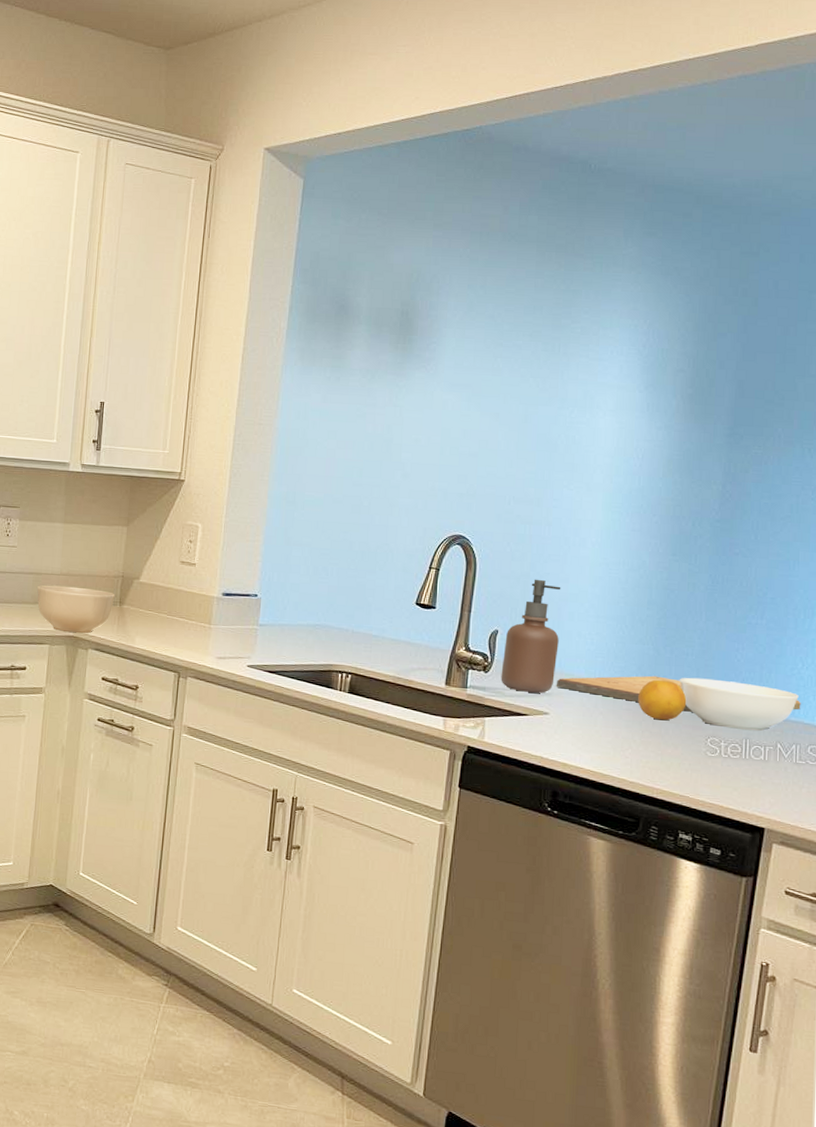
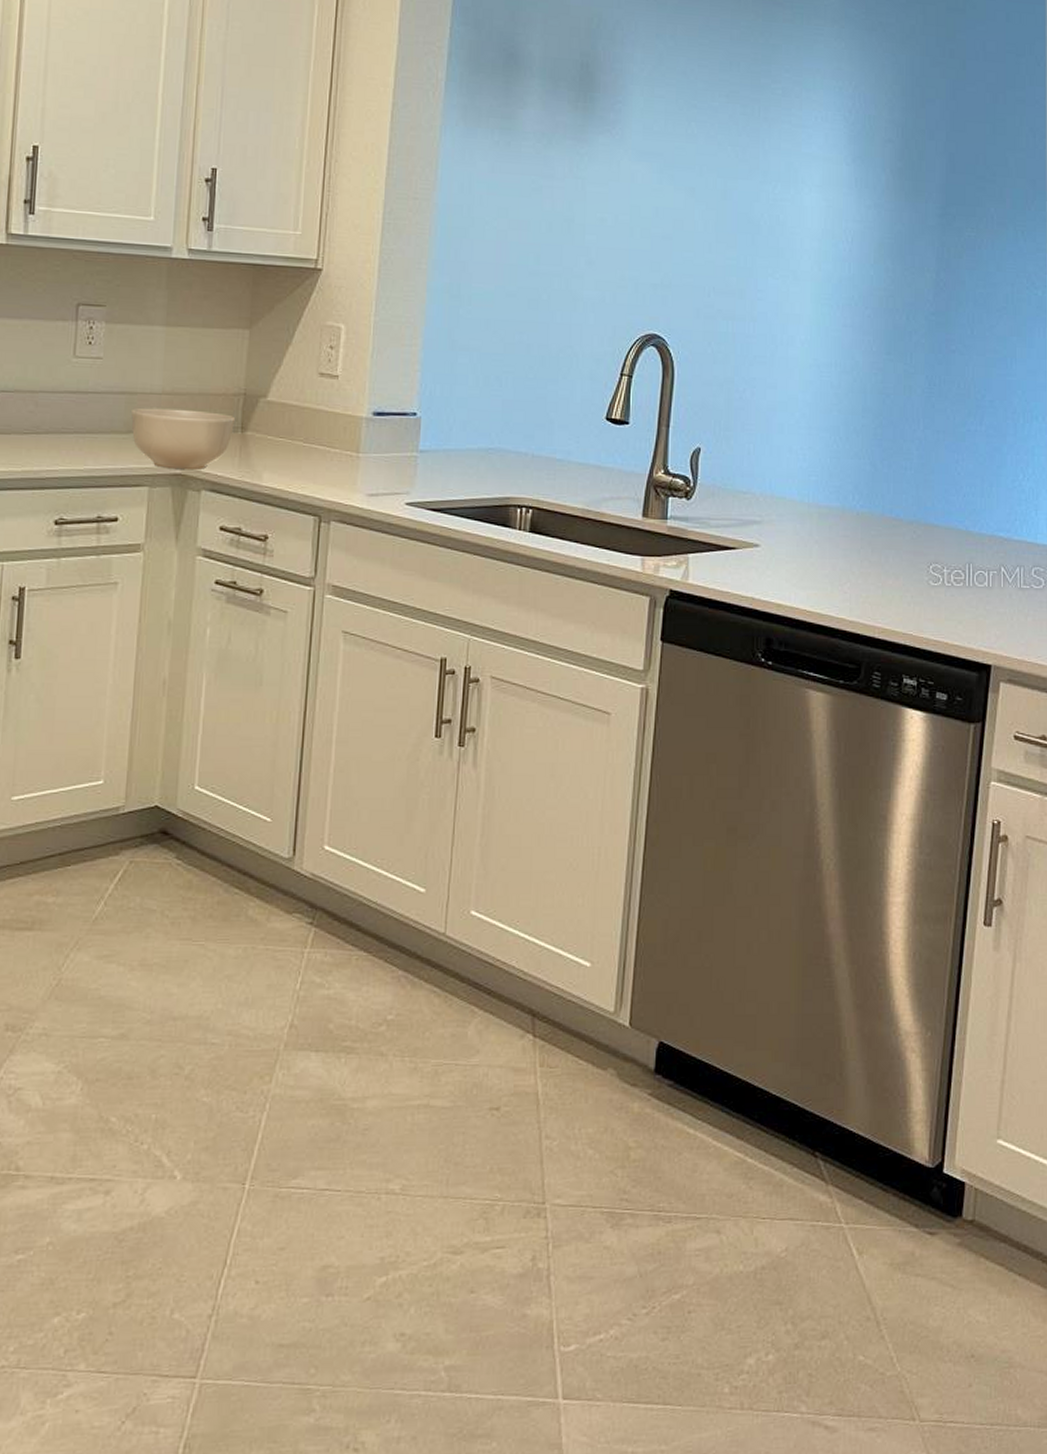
soap dispenser: present [501,579,561,693] -> none [705,385,769,522]
cutting board: present [555,675,801,712] -> none [766,495,1023,535]
fruit: present [638,679,687,721] -> none [855,499,907,547]
bowl: present [679,677,799,732] -> none [898,495,1021,555]

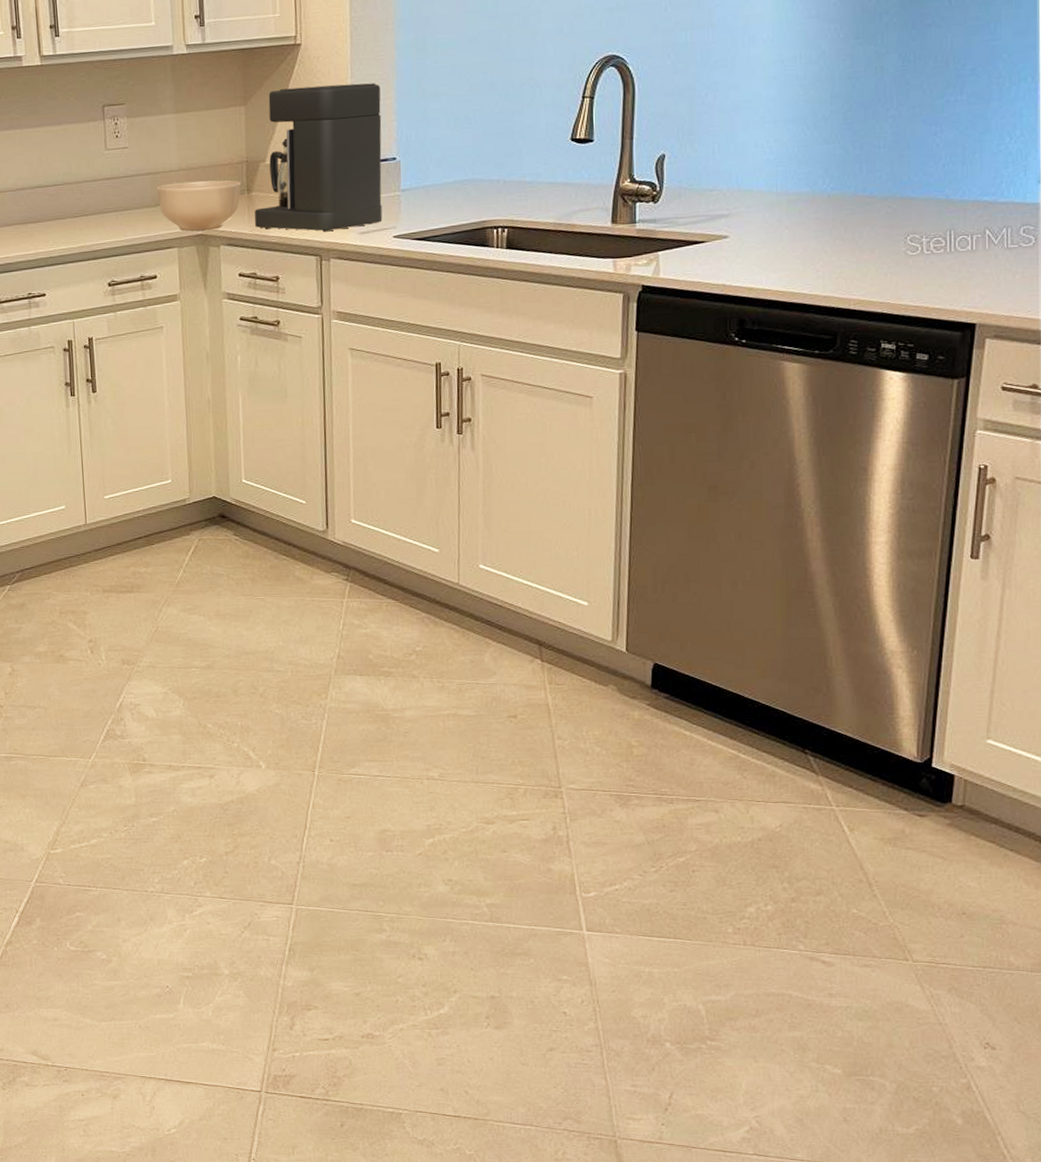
coffee maker: none [246,316,406,489] -> present [255,83,383,232]

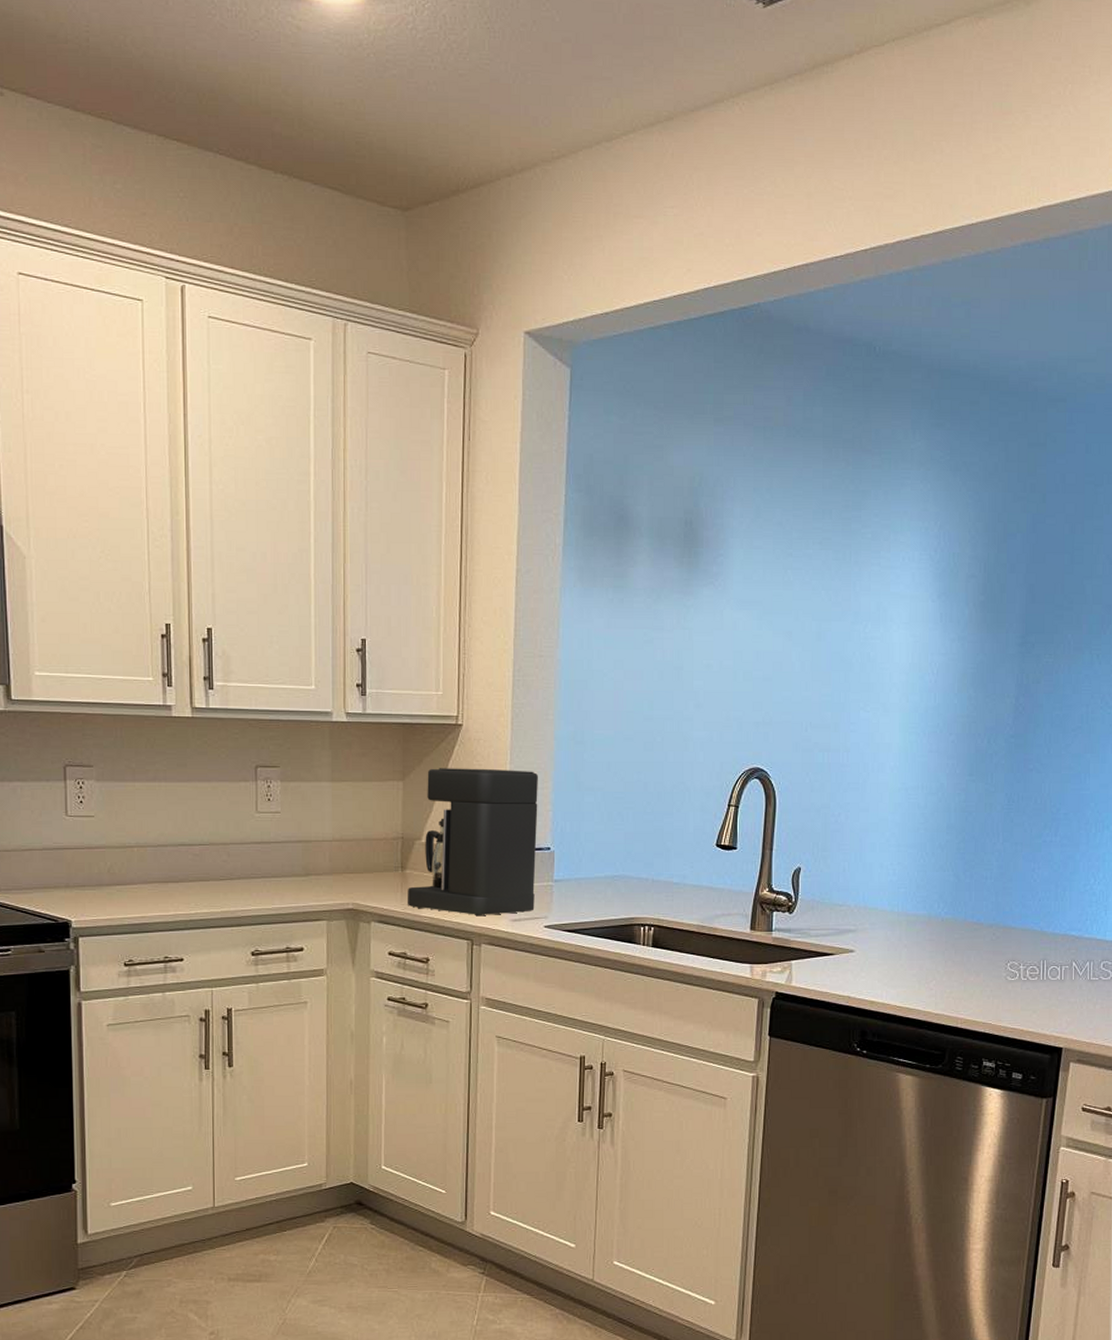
bowl: present [157,180,242,231] -> none [308,853,396,905]

